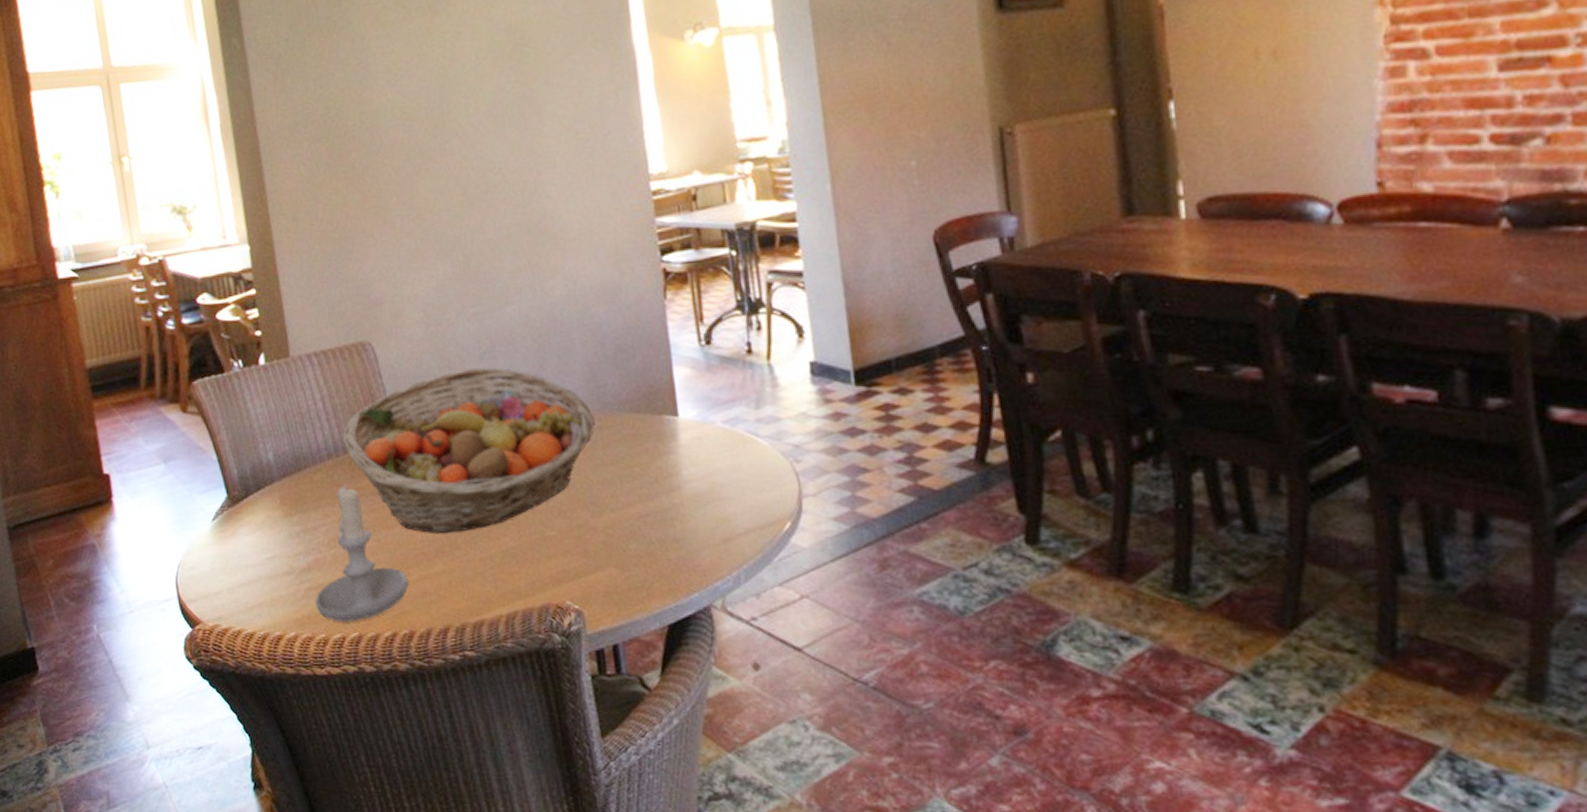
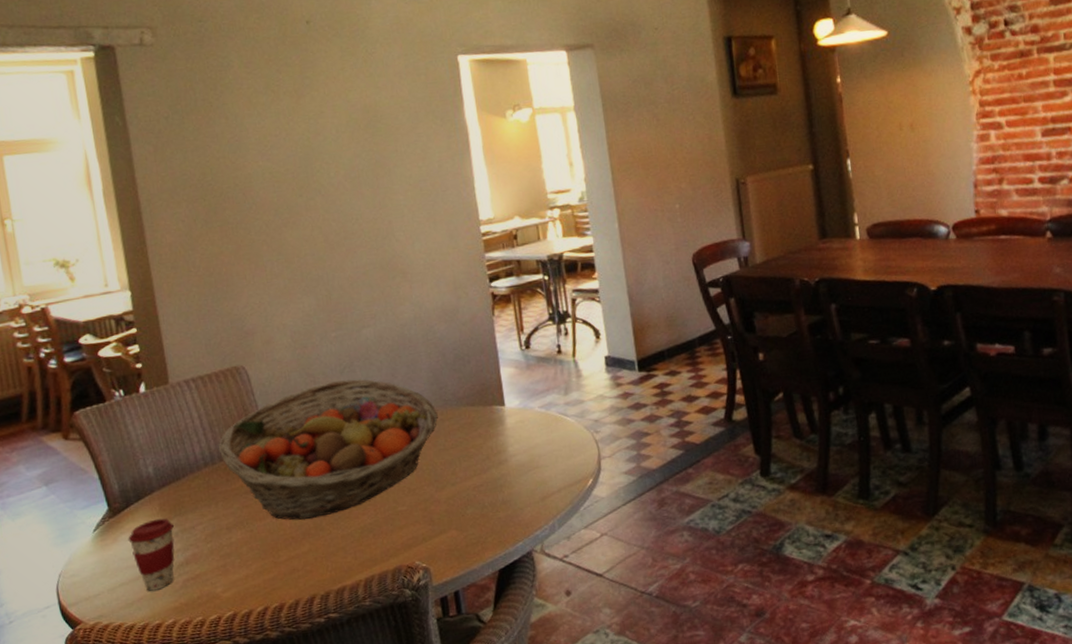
coffee cup: none [247,513,296,597] -> present [128,518,175,591]
candle: present [315,485,409,622] -> none [192,488,279,605]

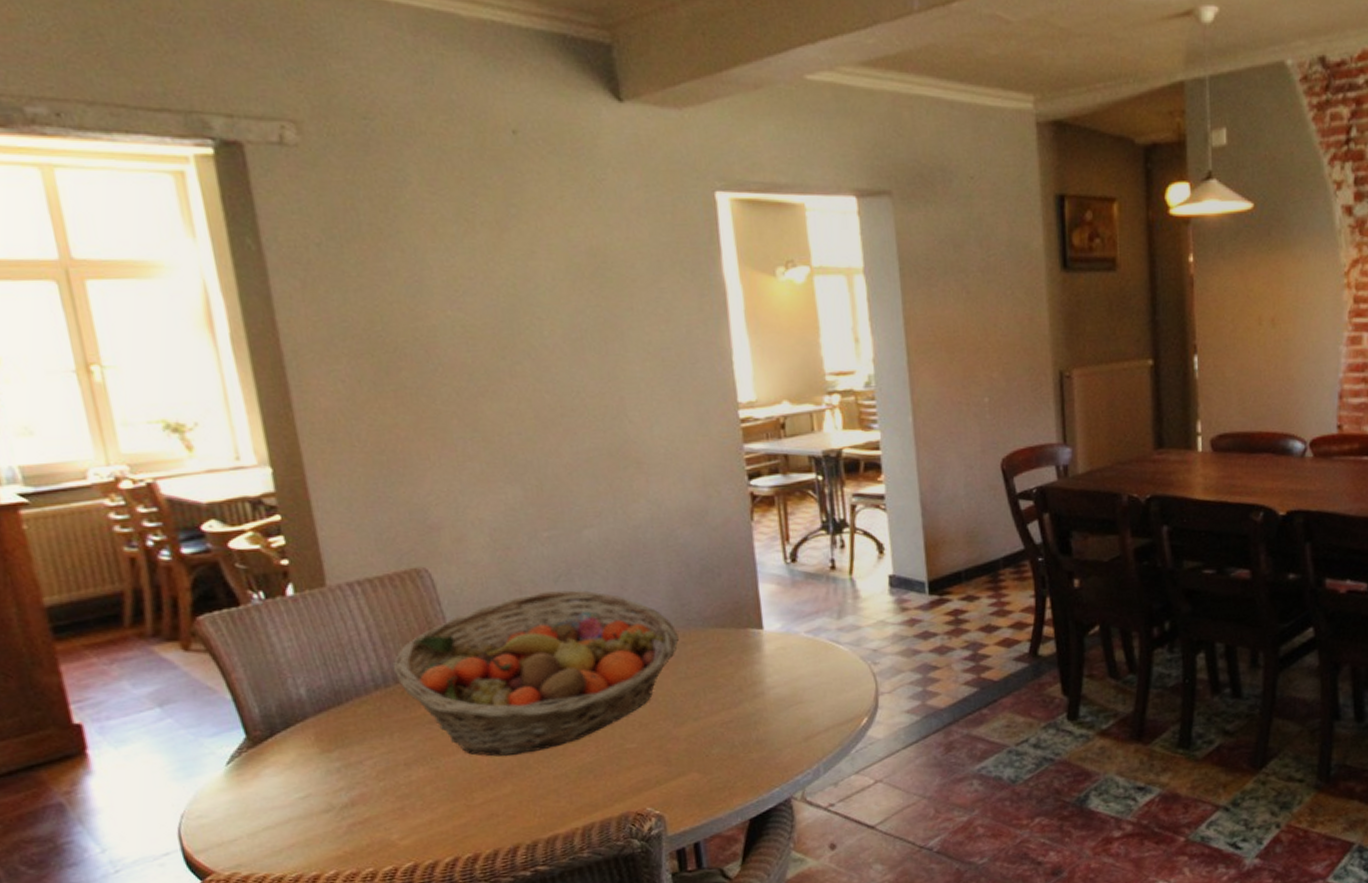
coffee cup: present [128,518,175,591] -> none [273,750,336,837]

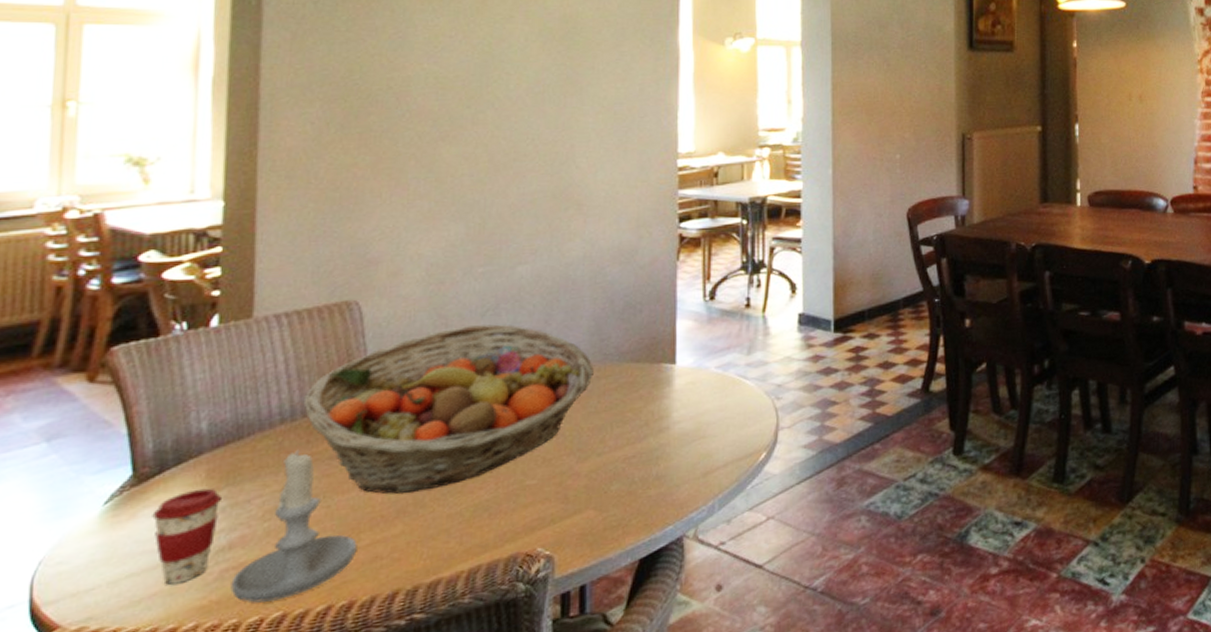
coffee cup: none [273,750,336,837] -> present [152,488,221,585]
candle: none [360,715,473,855] -> present [230,451,357,603]

